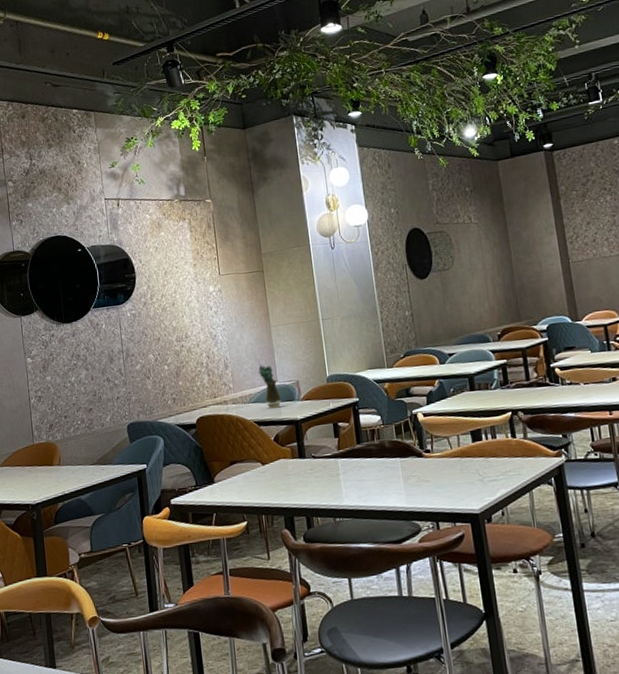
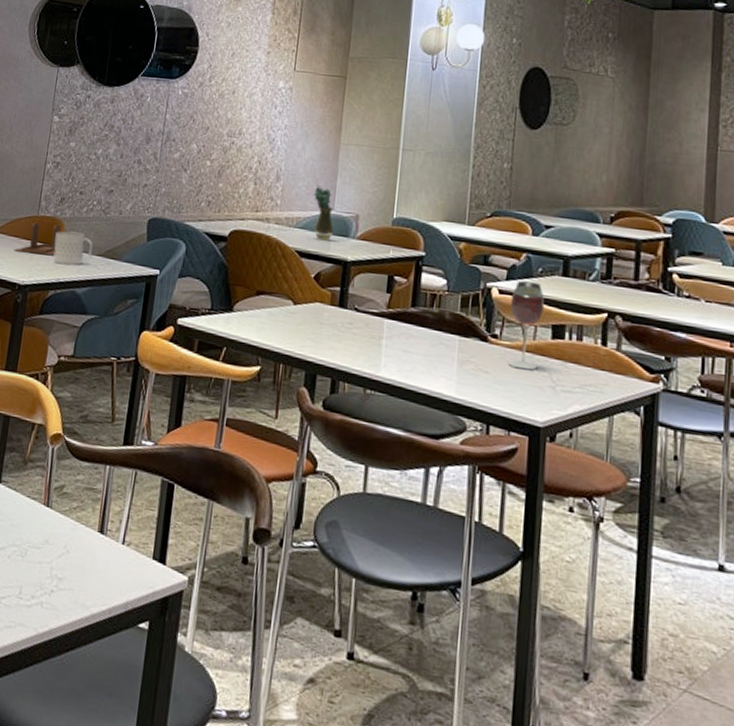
napkin holder: none [20,447,56,478] -> present [14,223,61,256]
mug: none [52,449,88,480] -> present [53,231,94,265]
wineglass: none [433,401,466,473] -> present [508,281,544,371]

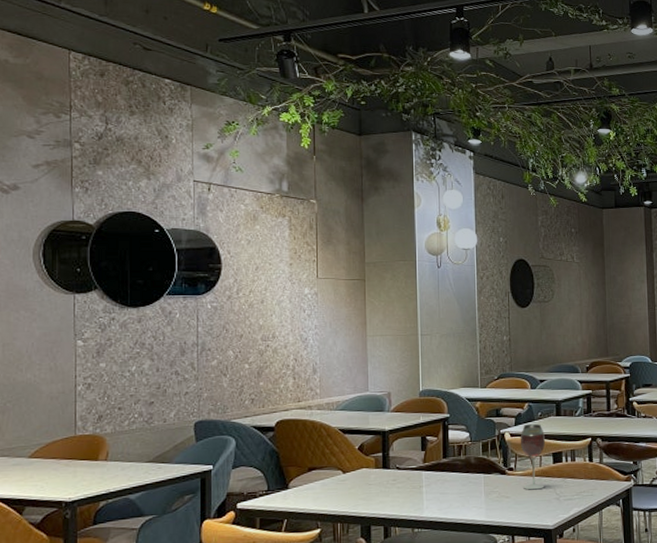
napkin holder: present [14,223,61,256] -> none [54,440,102,472]
mug: present [53,231,94,265] -> none [98,444,141,476]
vase: present [314,185,334,241] -> none [349,373,370,418]

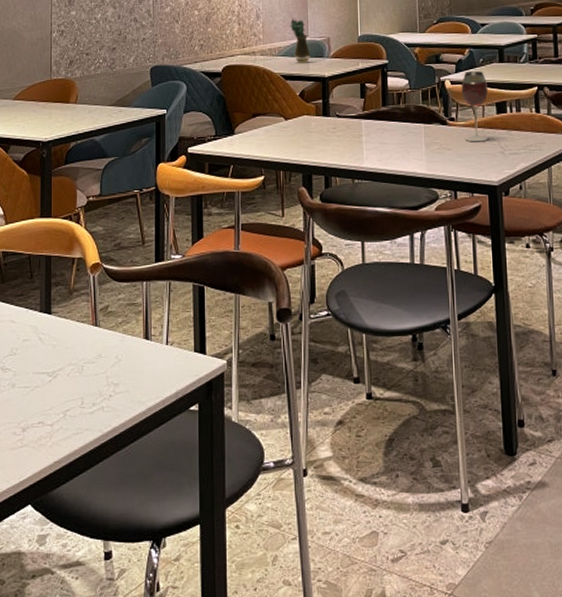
vase: none [349,373,370,418] -> present [290,18,310,63]

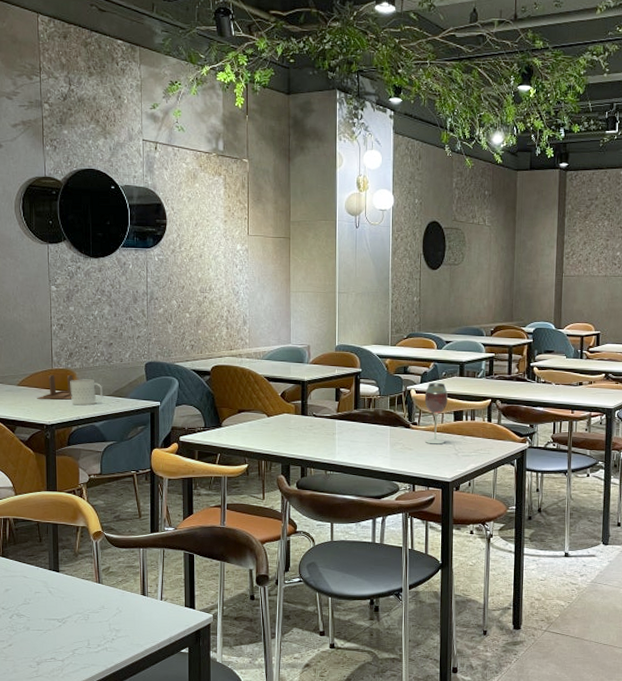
napkin holder: none [33,84,73,113] -> present [37,374,73,400]
mug: none [69,88,105,118] -> present [70,379,104,406]
vase: present [290,18,310,63] -> none [274,326,292,367]

